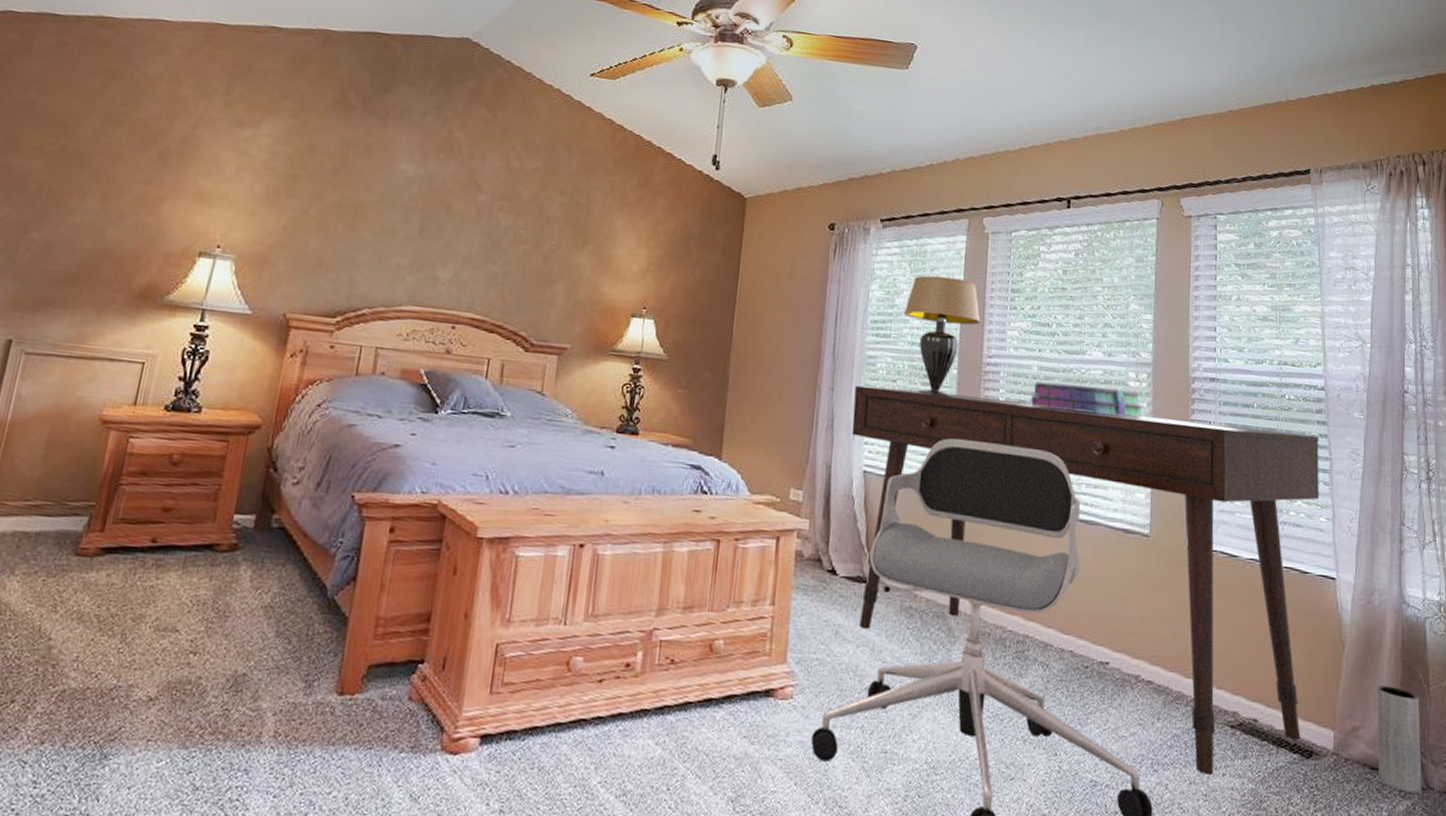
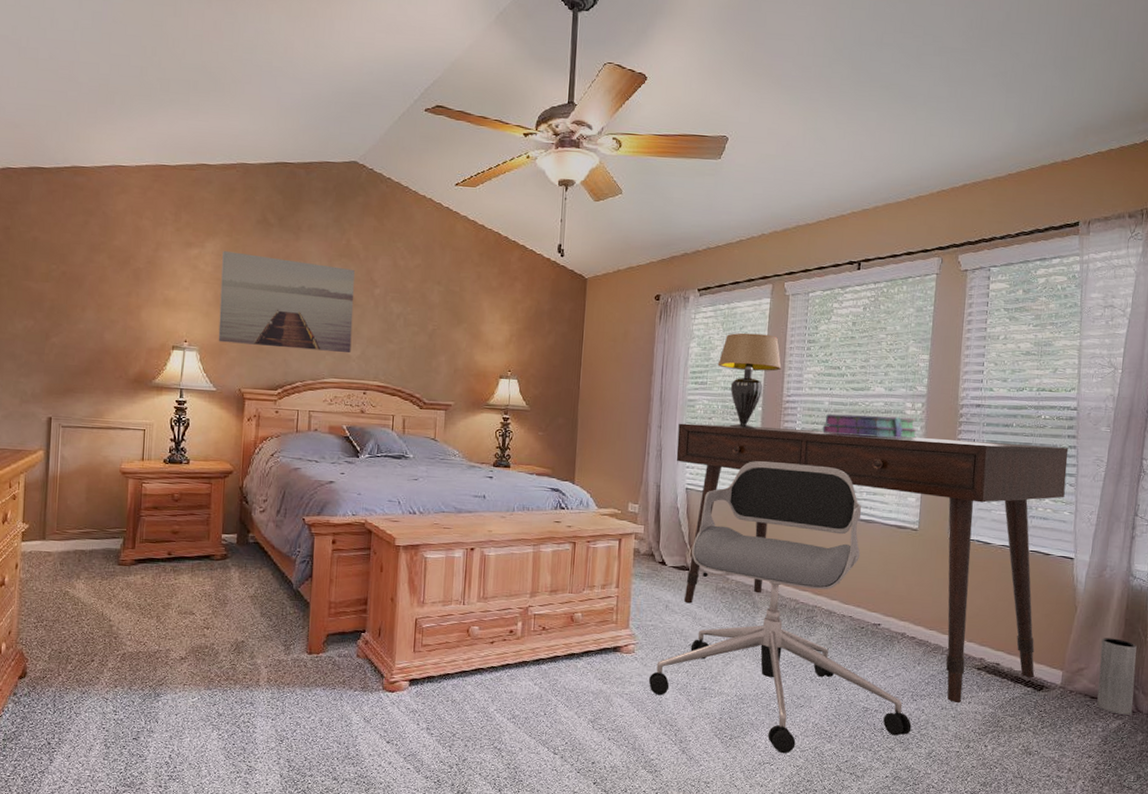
wall art: none [263,134,455,275] -> present [218,251,355,354]

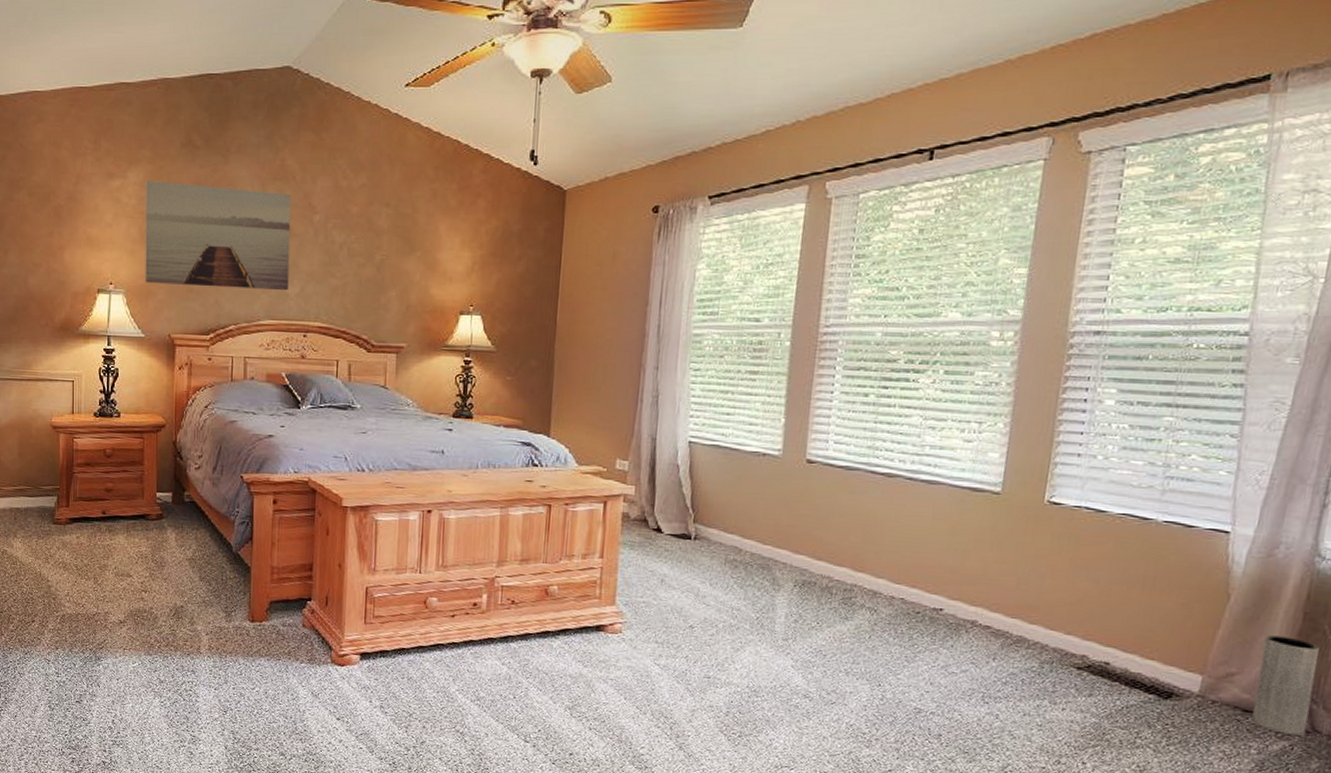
office chair: present [648,461,912,754] -> none [638,408,981,758]
desk: present [676,423,1069,703] -> none [676,363,1233,709]
table lamp: present [717,332,782,429] -> none [732,248,819,369]
stack of books: present [823,413,918,439] -> none [872,347,1006,378]

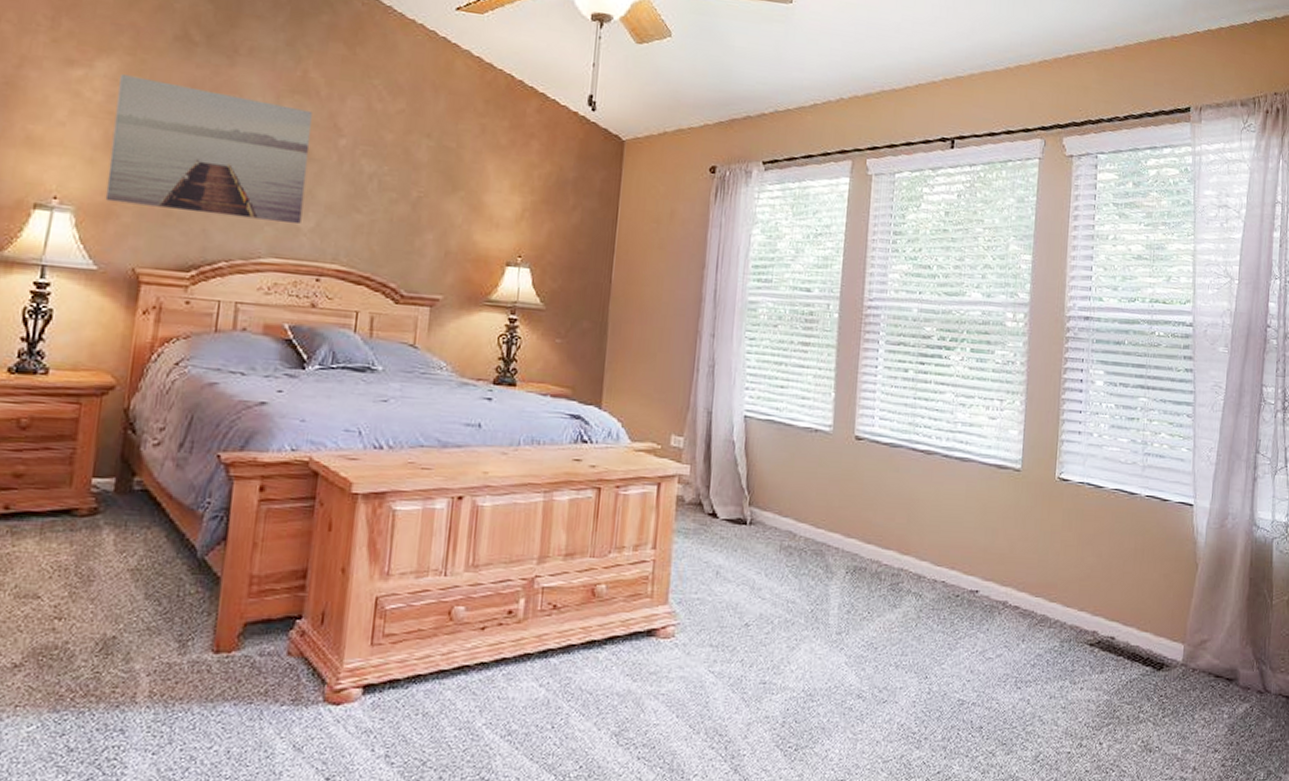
vase: present [1252,635,1319,736] -> none [1222,601,1263,696]

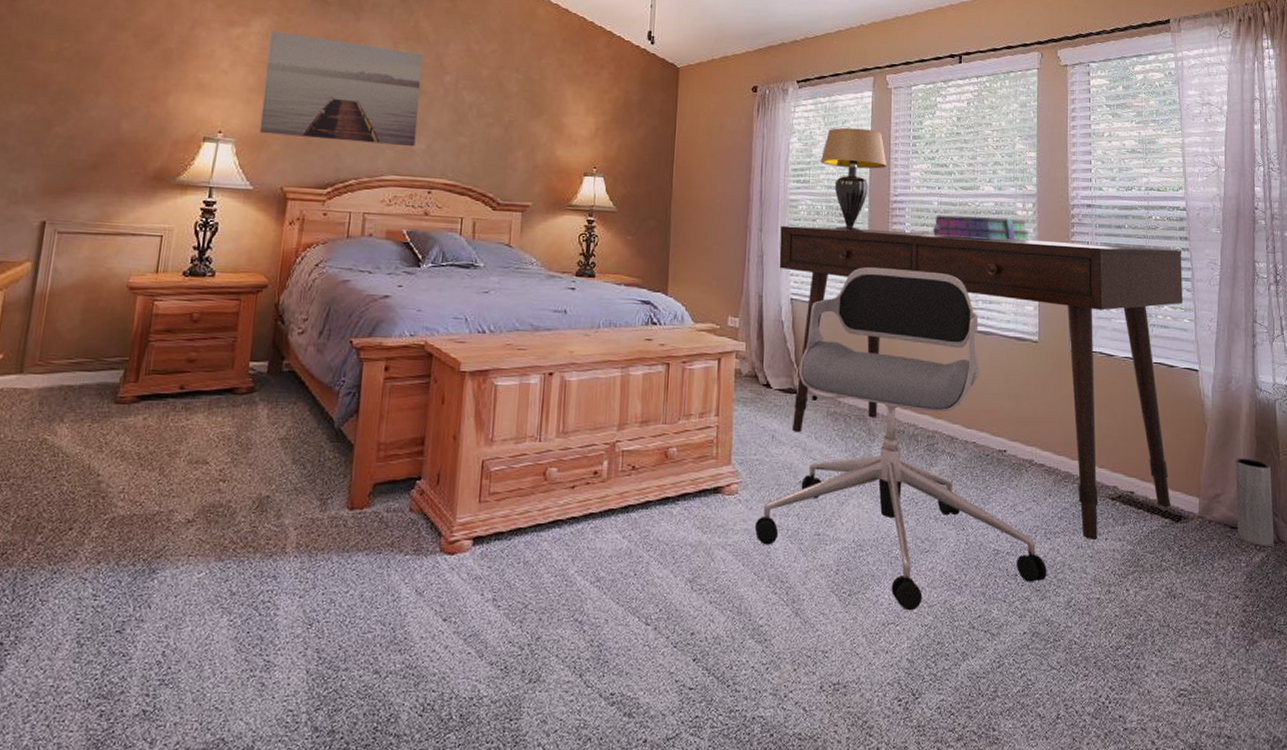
office chair: none [692,381,1015,767] -> present [754,267,1047,611]
desk: none [732,331,1185,689] -> present [779,225,1183,539]
table lamp: none [785,218,863,341] -> present [820,127,887,232]
stack of books: none [910,323,1020,357] -> present [933,214,1031,242]
vase: none [1222,601,1263,696] -> present [1235,458,1275,546]

